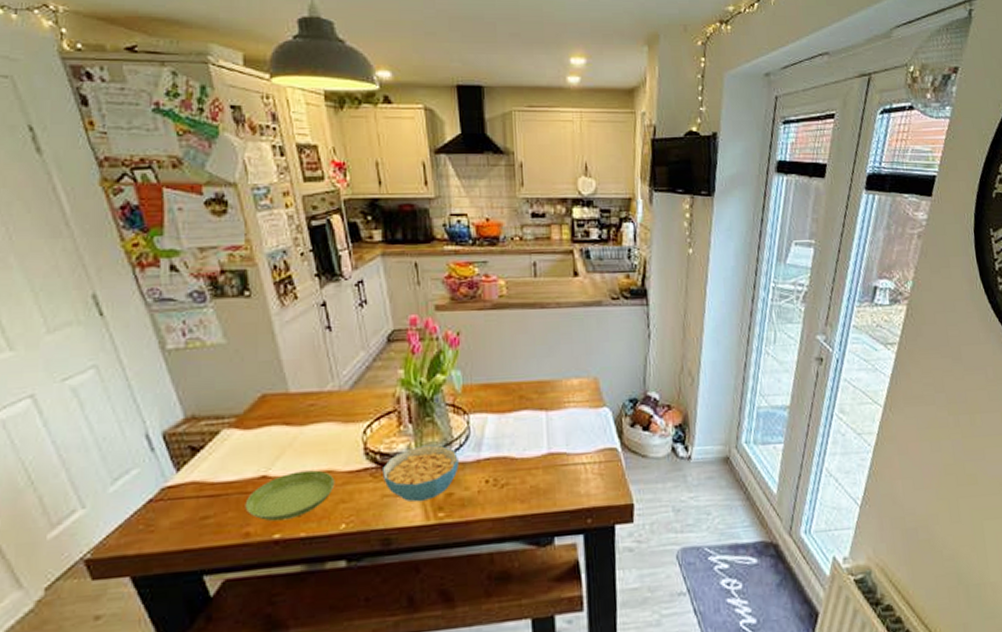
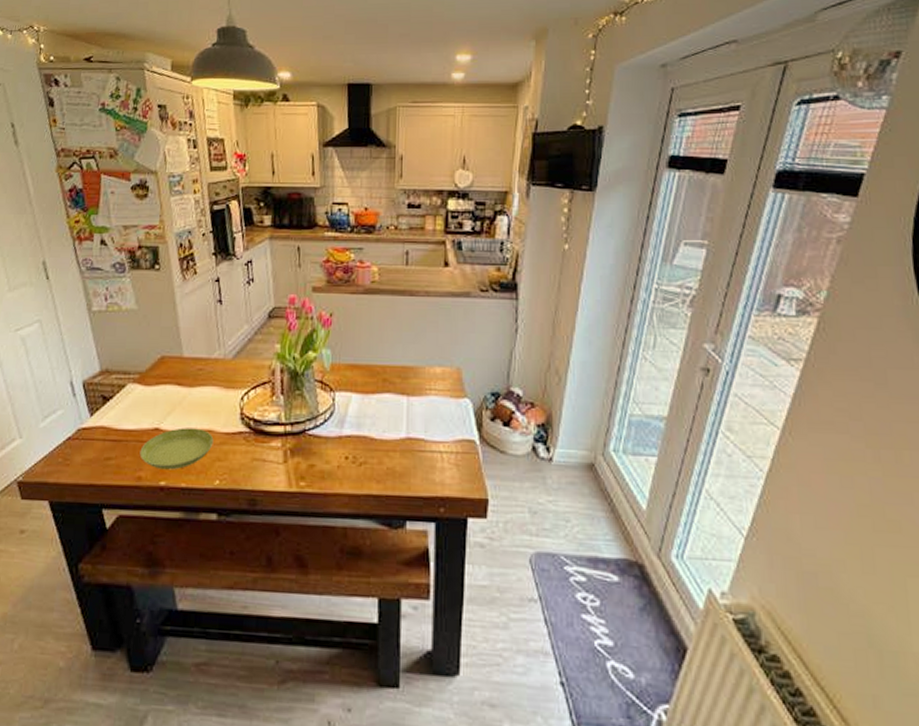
cereal bowl: present [383,445,459,502] -> none [254,417,322,470]

